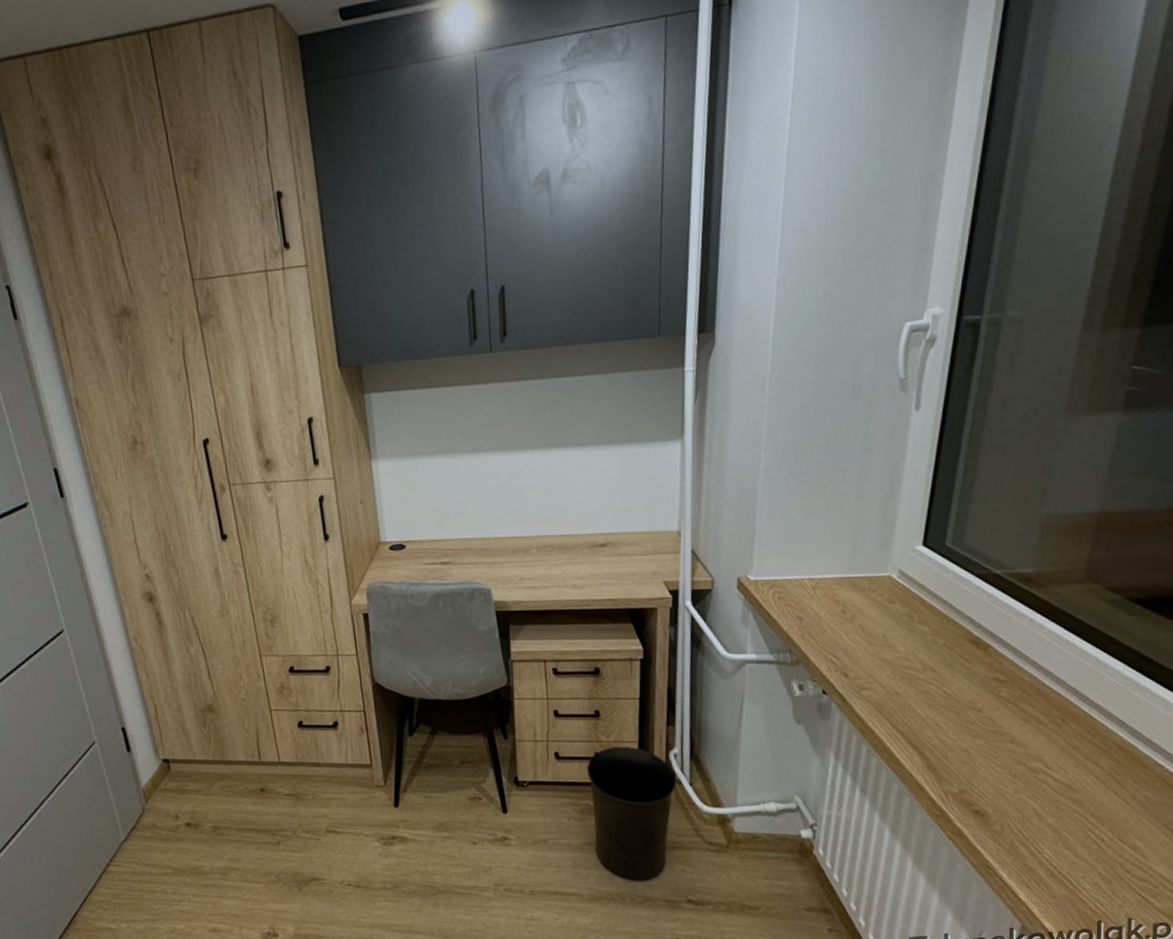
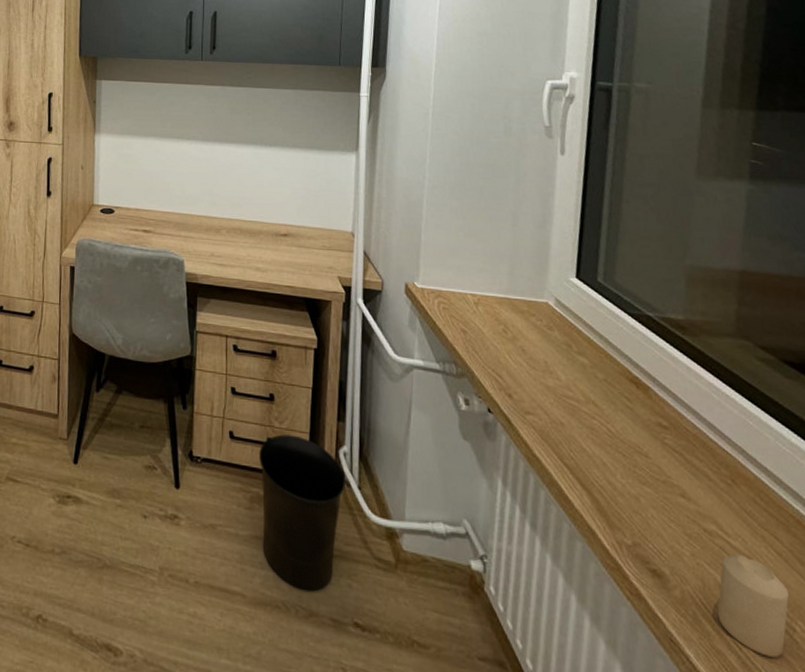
candle: none [1033,784,1101,865] -> present [717,554,789,658]

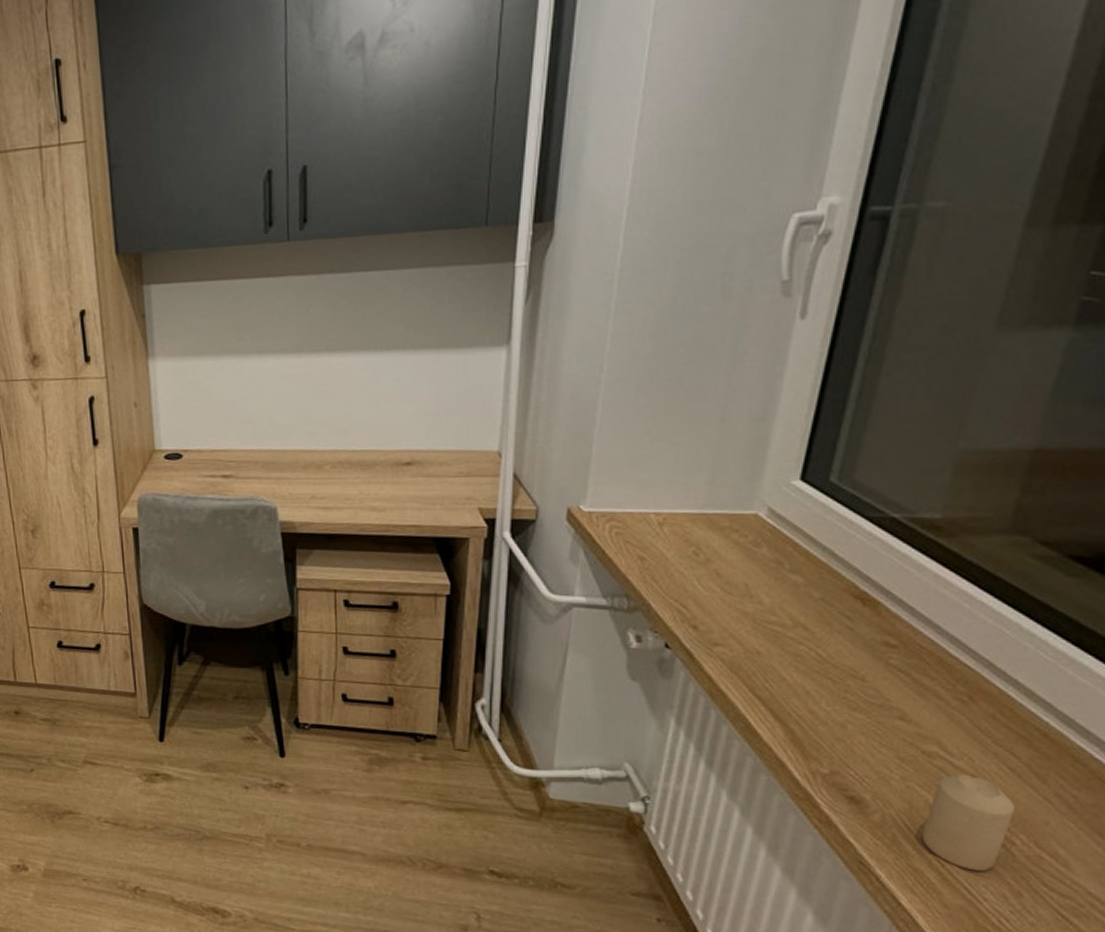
waste bin: present [259,434,346,592] -> none [379,692,484,845]

